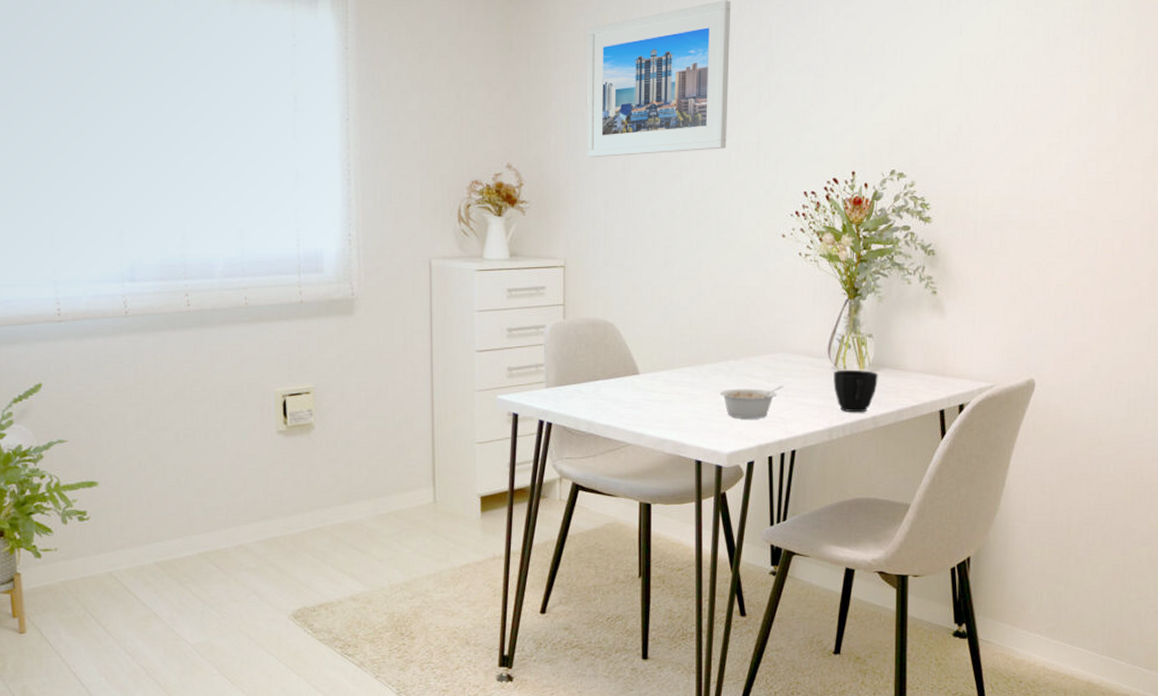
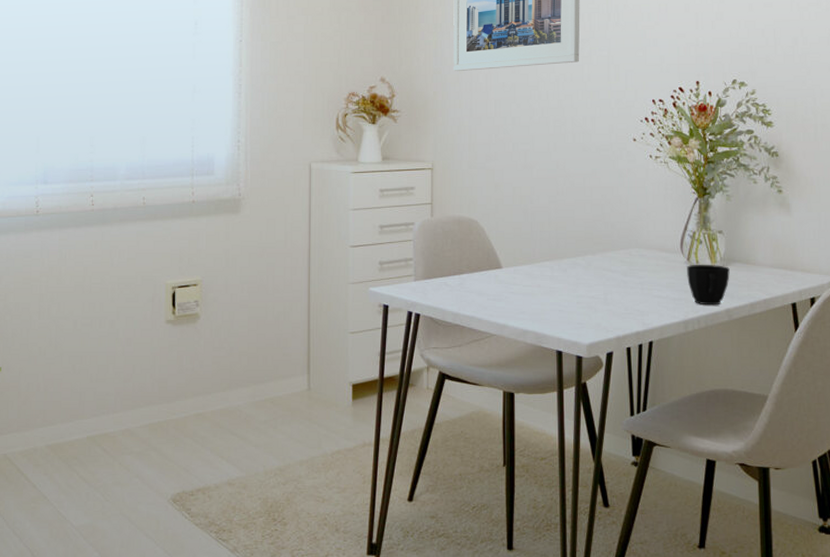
legume: present [720,386,783,418] -> none [578,280,639,310]

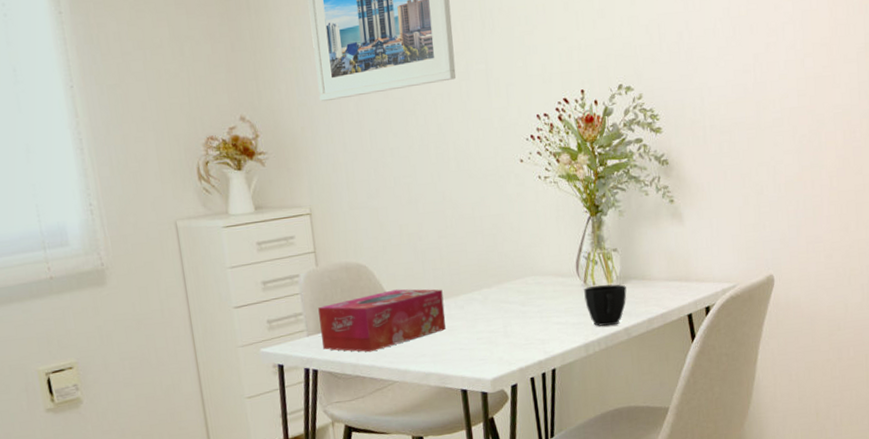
tissue box: none [427,246,548,303] -> present [318,289,446,352]

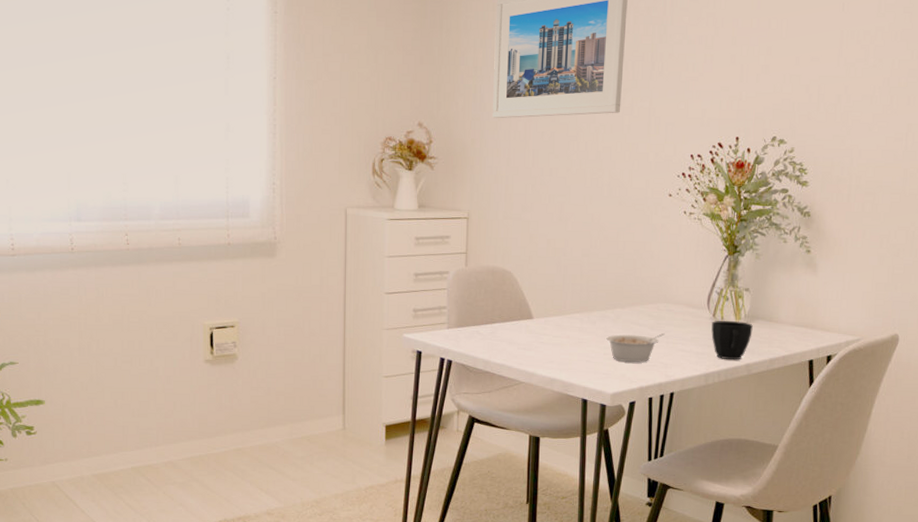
tissue box: present [318,289,446,352] -> none [459,297,578,352]
legume: none [477,308,537,344] -> present [606,333,665,362]

